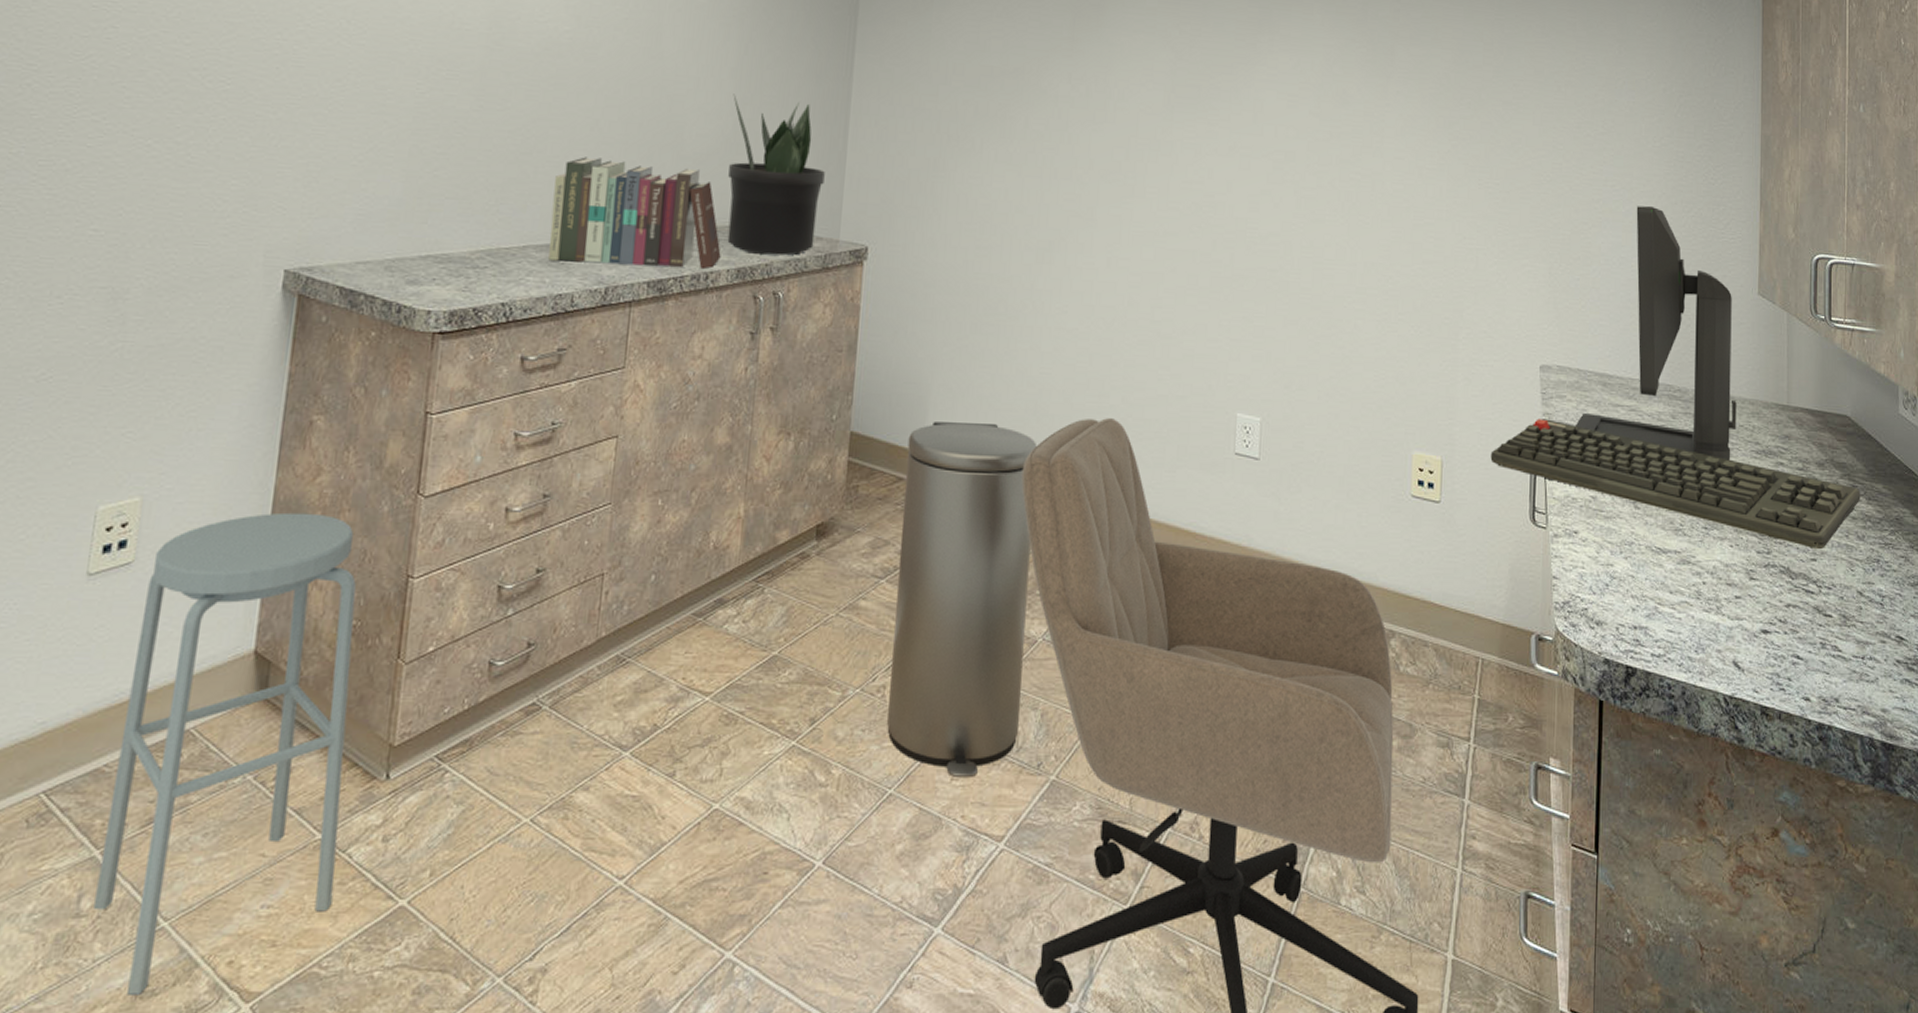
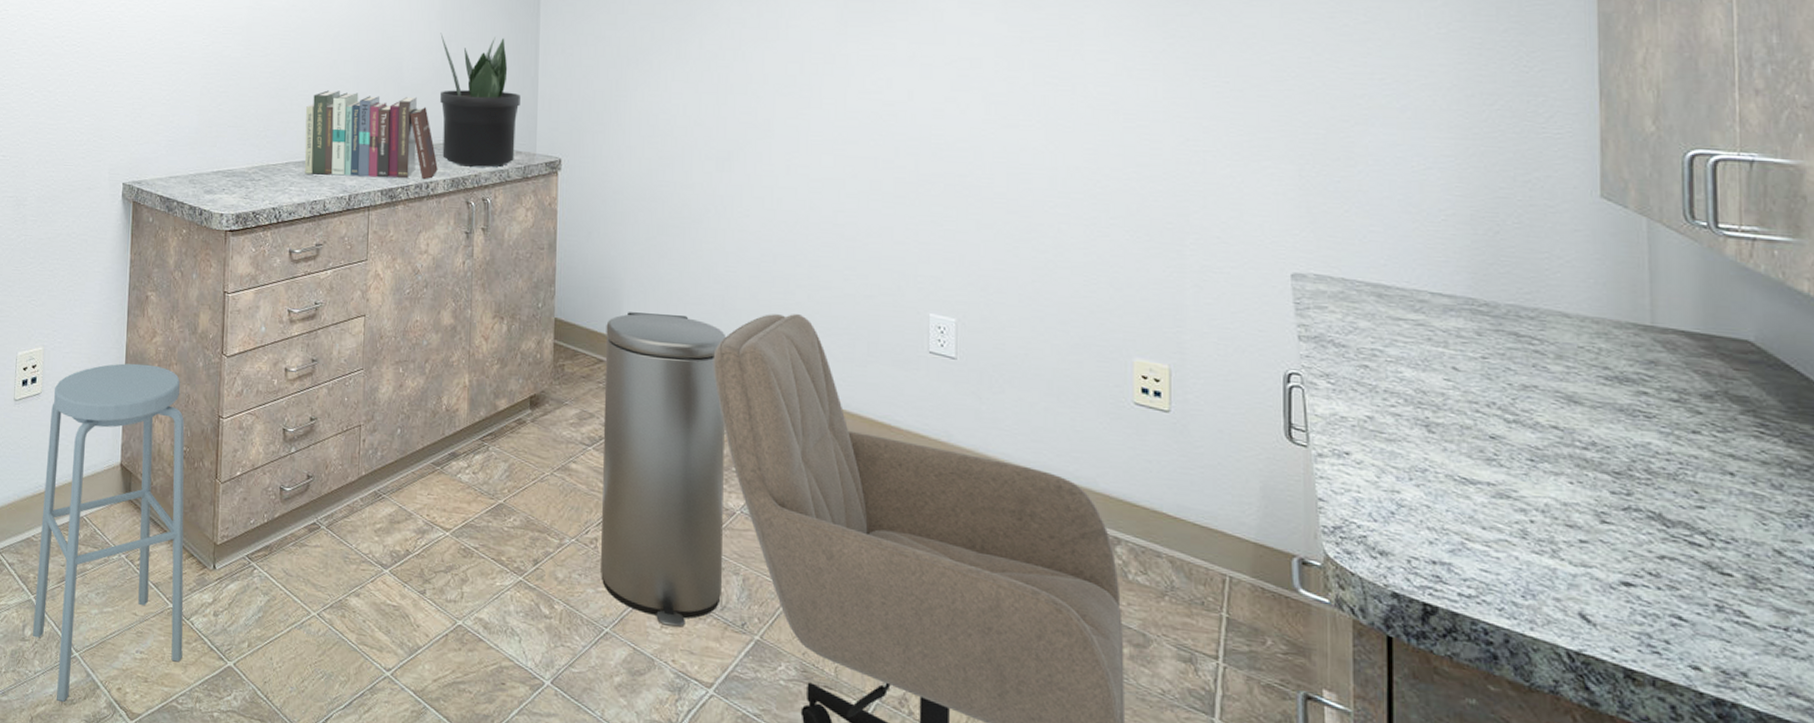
computer keyboard: present [1490,418,1861,550] -> none [1231,330,1775,497]
computer monitor: present [1575,205,1737,461] -> none [1341,99,1573,386]

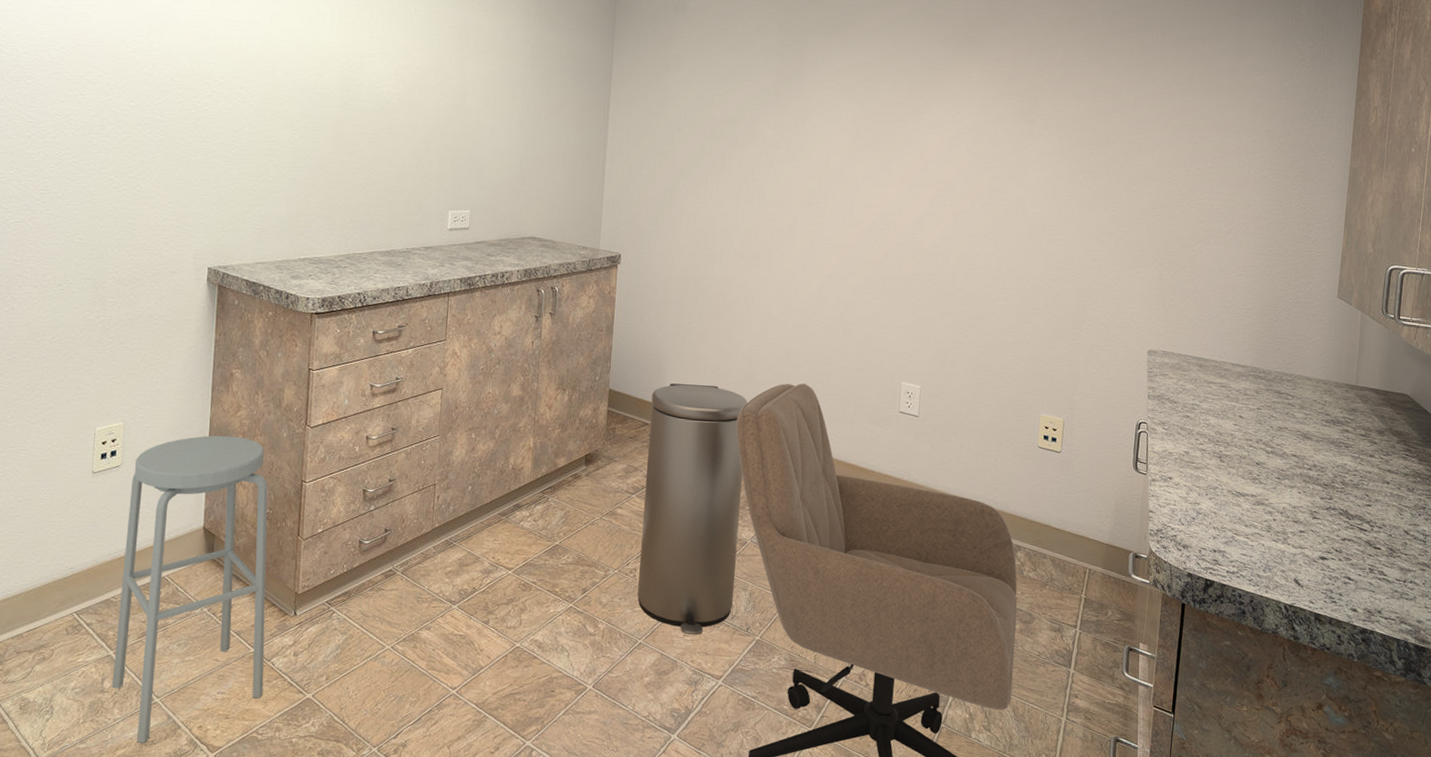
books: present [304,90,438,180] -> none [389,187,513,270]
planter: present [440,33,520,168] -> none [517,139,588,260]

